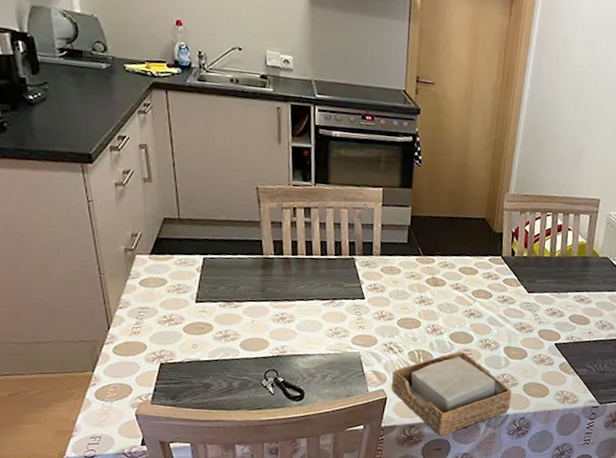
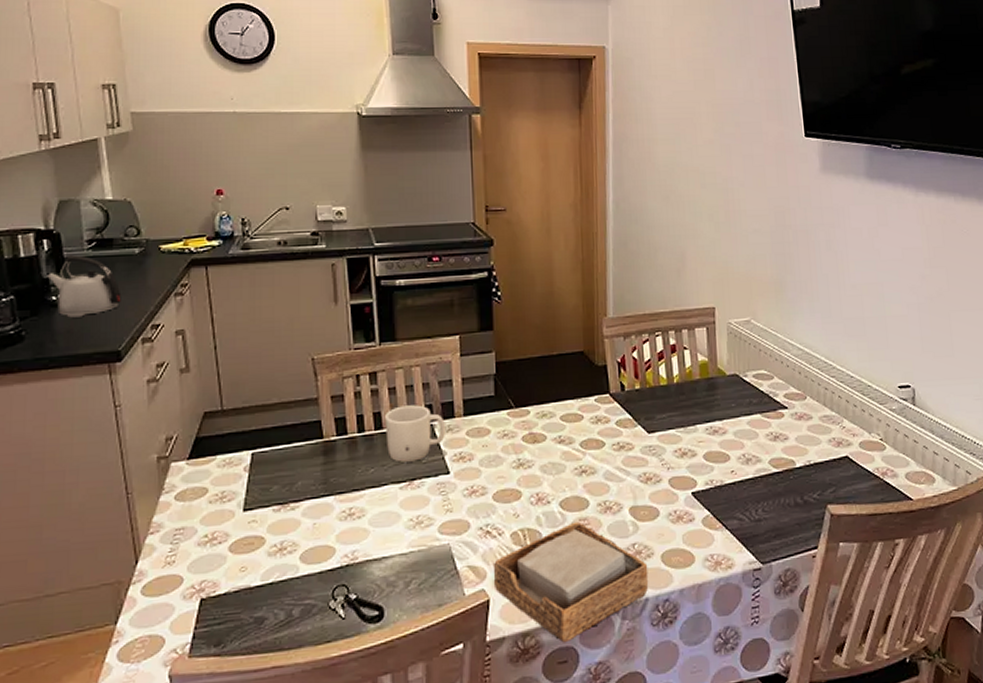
kettle: none [23,60,91,119] -> present [47,255,122,318]
mug: none [314,239,365,285] -> present [385,405,447,462]

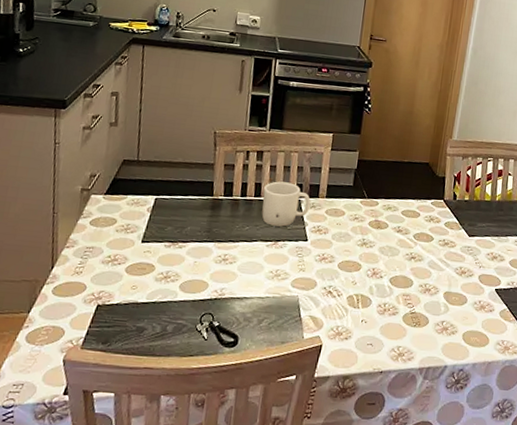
kettle: present [47,255,122,318] -> none [18,18,74,69]
napkin holder: present [493,521,649,643] -> none [327,296,451,389]

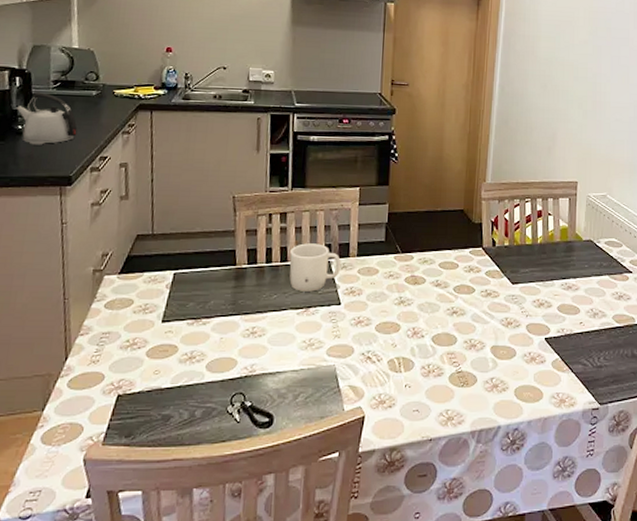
kettle: none [18,18,74,69] -> present [16,92,77,145]

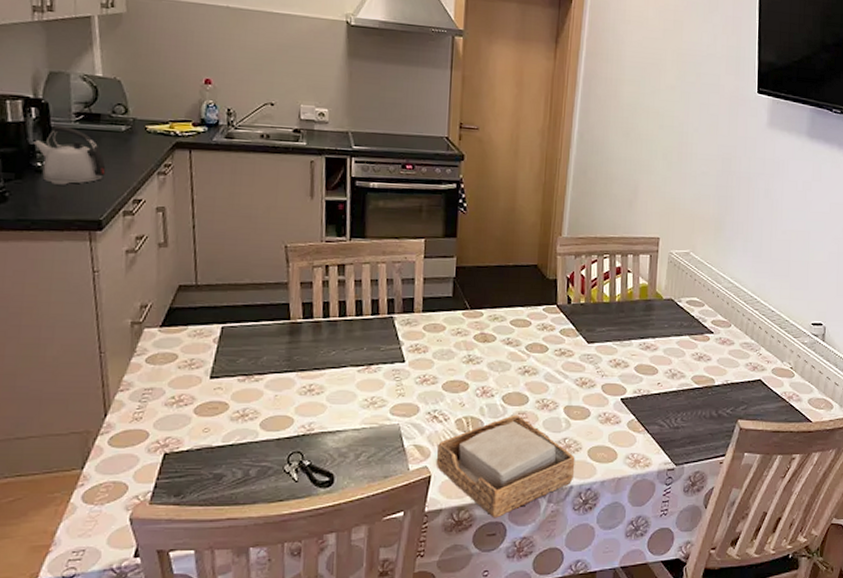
mug: present [289,243,342,292] -> none [348,297,406,348]
napkin holder: none [369,355,503,459] -> present [435,415,575,519]

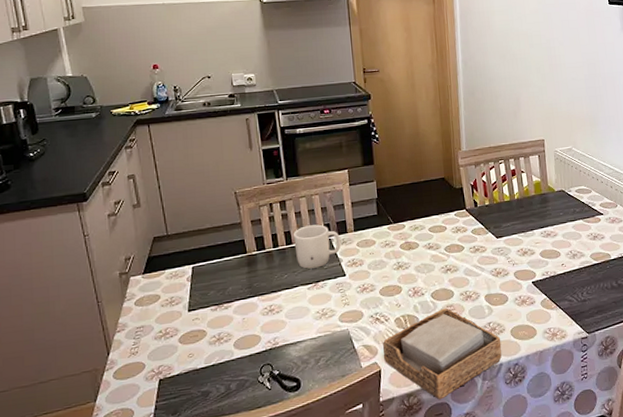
kettle: present [33,125,106,185] -> none [25,120,84,169]
mug: none [348,297,406,348] -> present [293,224,342,269]

